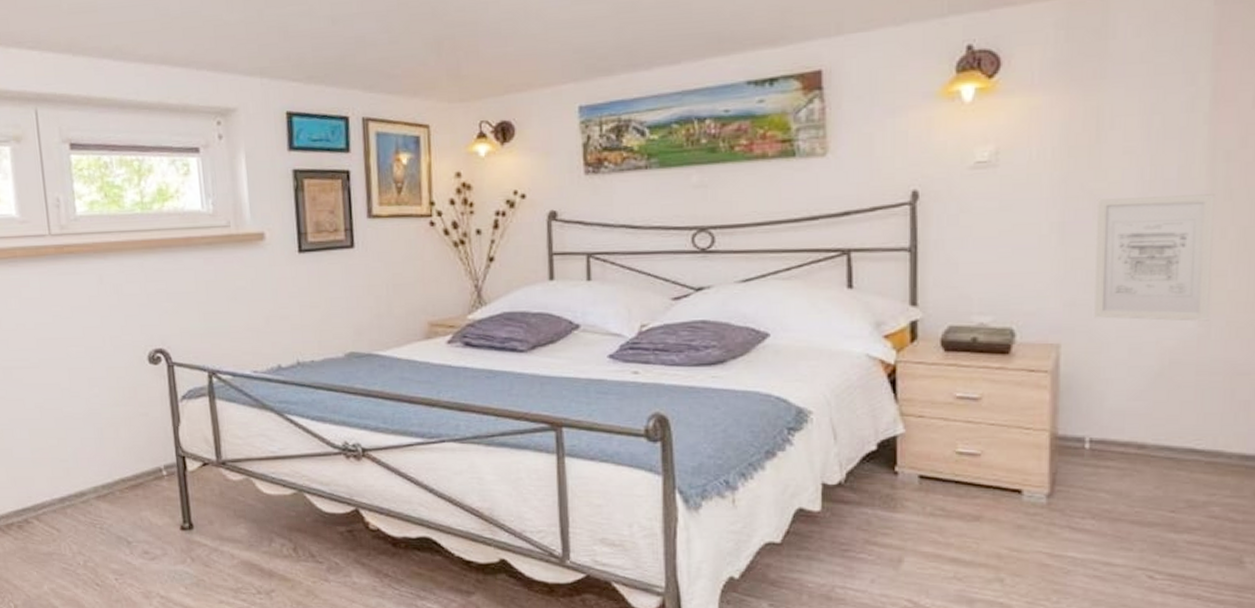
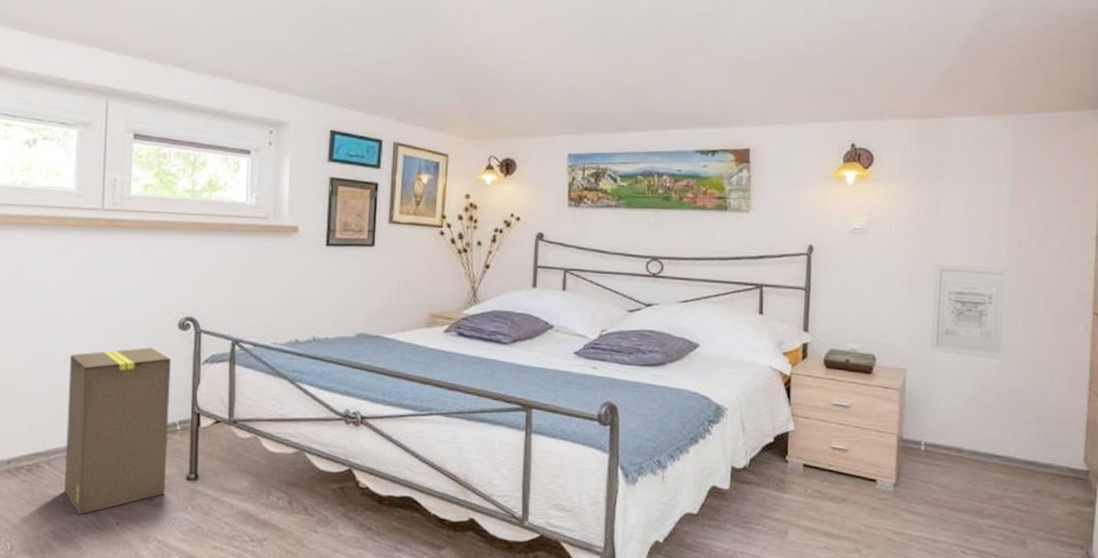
cardboard box: none [41,387,161,572] -> present [64,347,171,515]

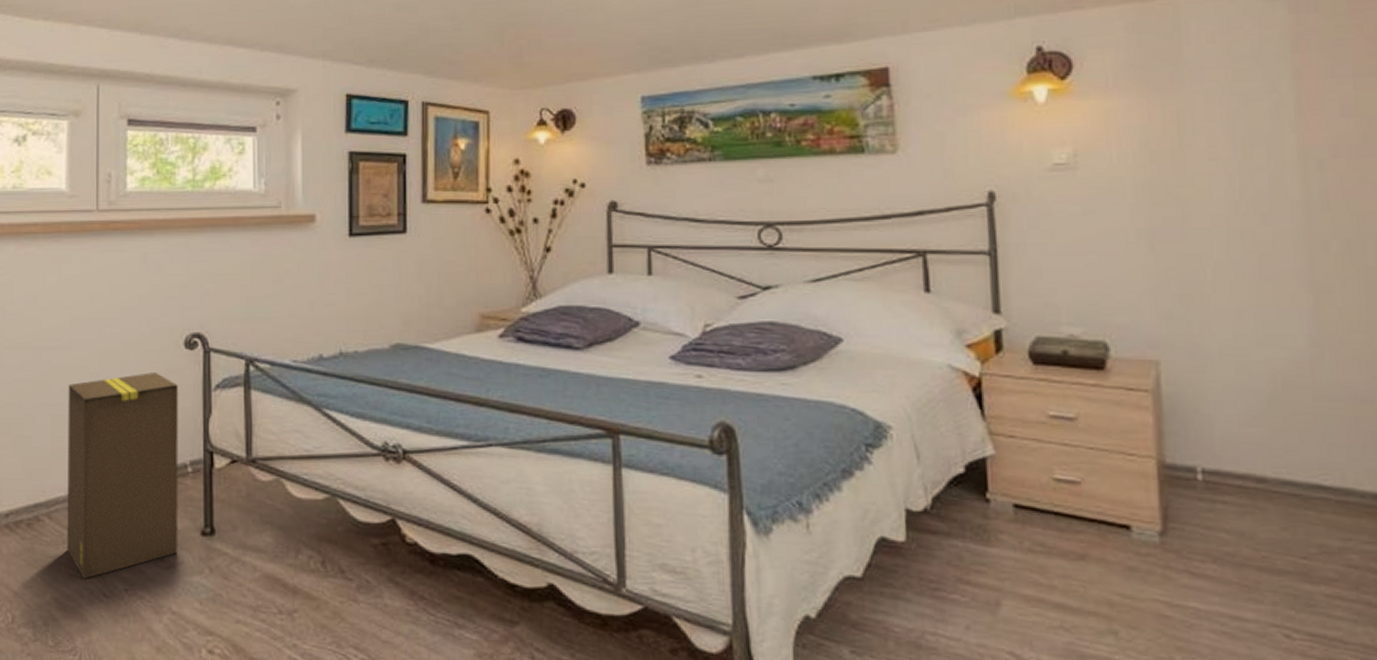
wall art: present [930,264,1011,360] -> none [1185,204,1322,341]

